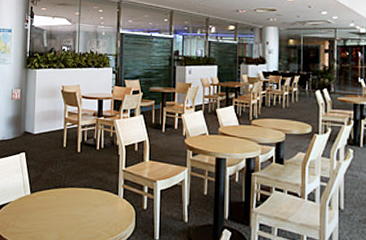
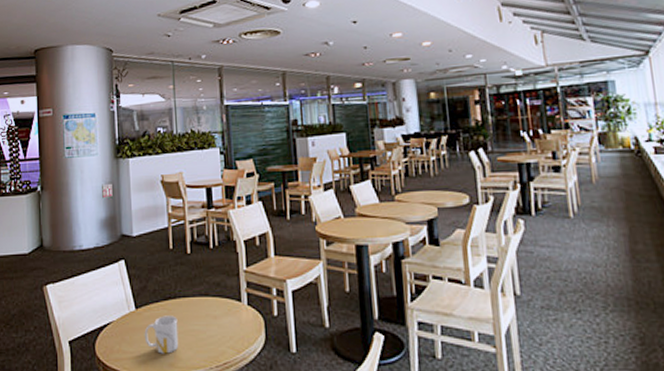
mug: none [36,201,65,232] -> present [144,315,179,354]

